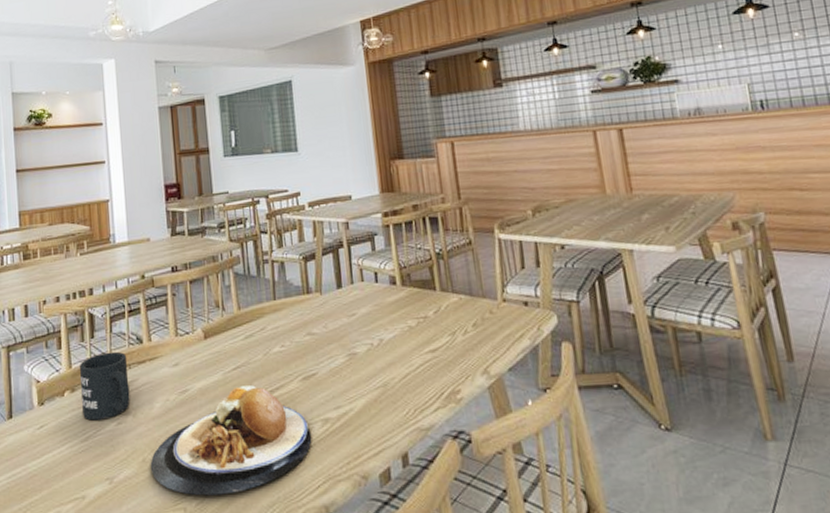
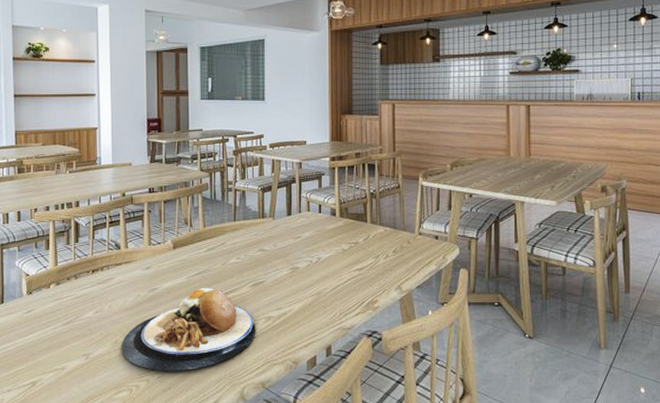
mug: present [80,351,130,421] -> none [65,254,107,309]

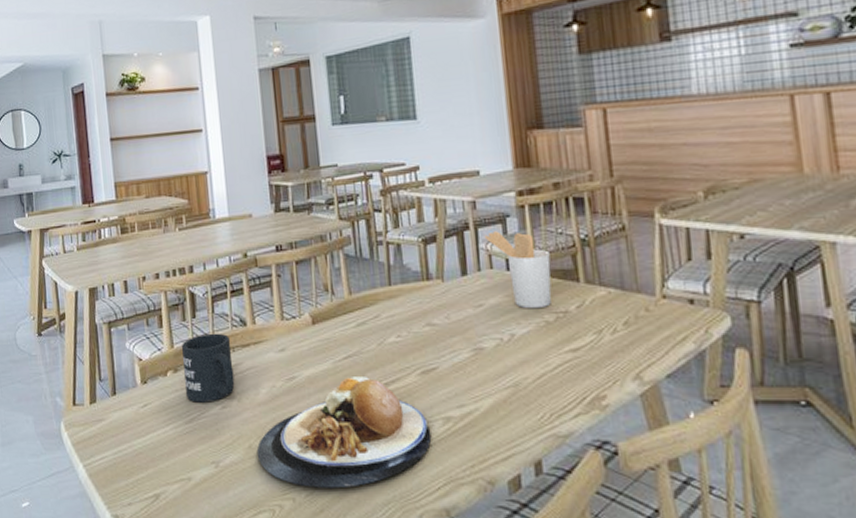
mug: none [65,254,107,309] -> present [182,333,235,403]
utensil holder: none [305,185,349,241] -> present [484,231,552,309]

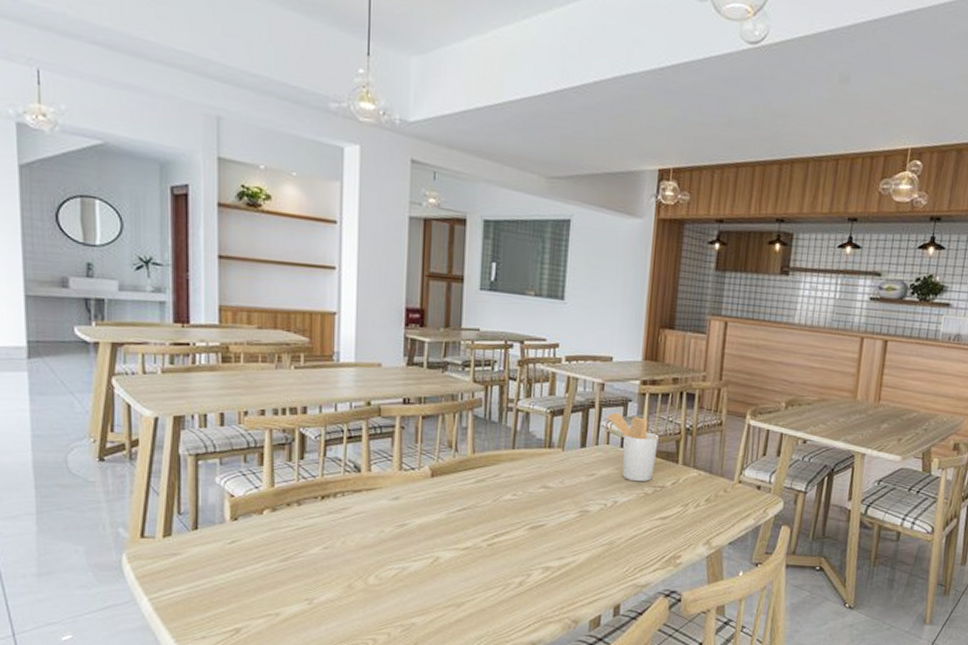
mug: present [182,333,235,403] -> none [284,476,341,543]
plate: present [256,375,432,488] -> none [356,526,530,625]

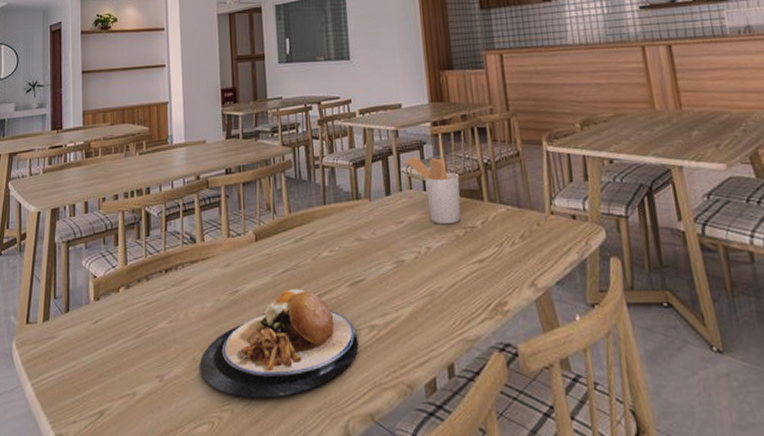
plate: none [356,526,530,625] -> present [199,288,359,398]

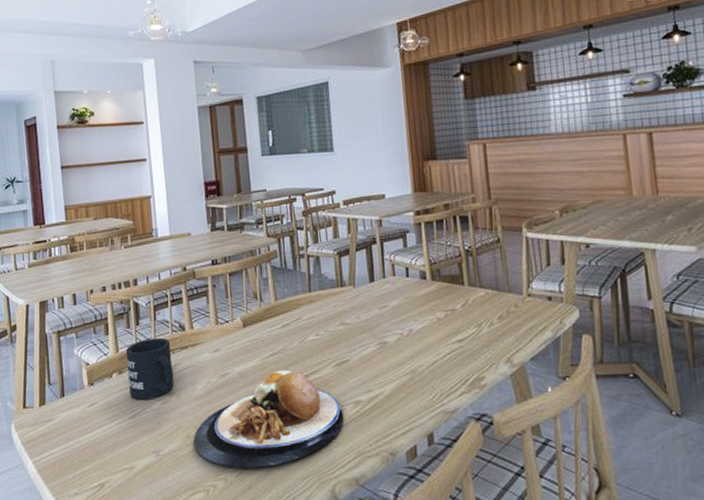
mug: none [135,250,182,318] -> present [126,337,174,400]
utensil holder: present [405,156,461,225] -> none [388,244,442,308]

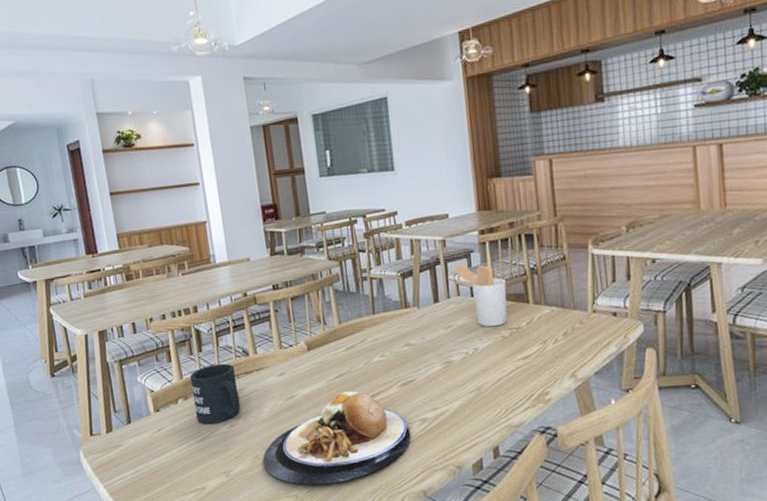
utensil holder: none [388,244,442,308] -> present [452,264,507,327]

